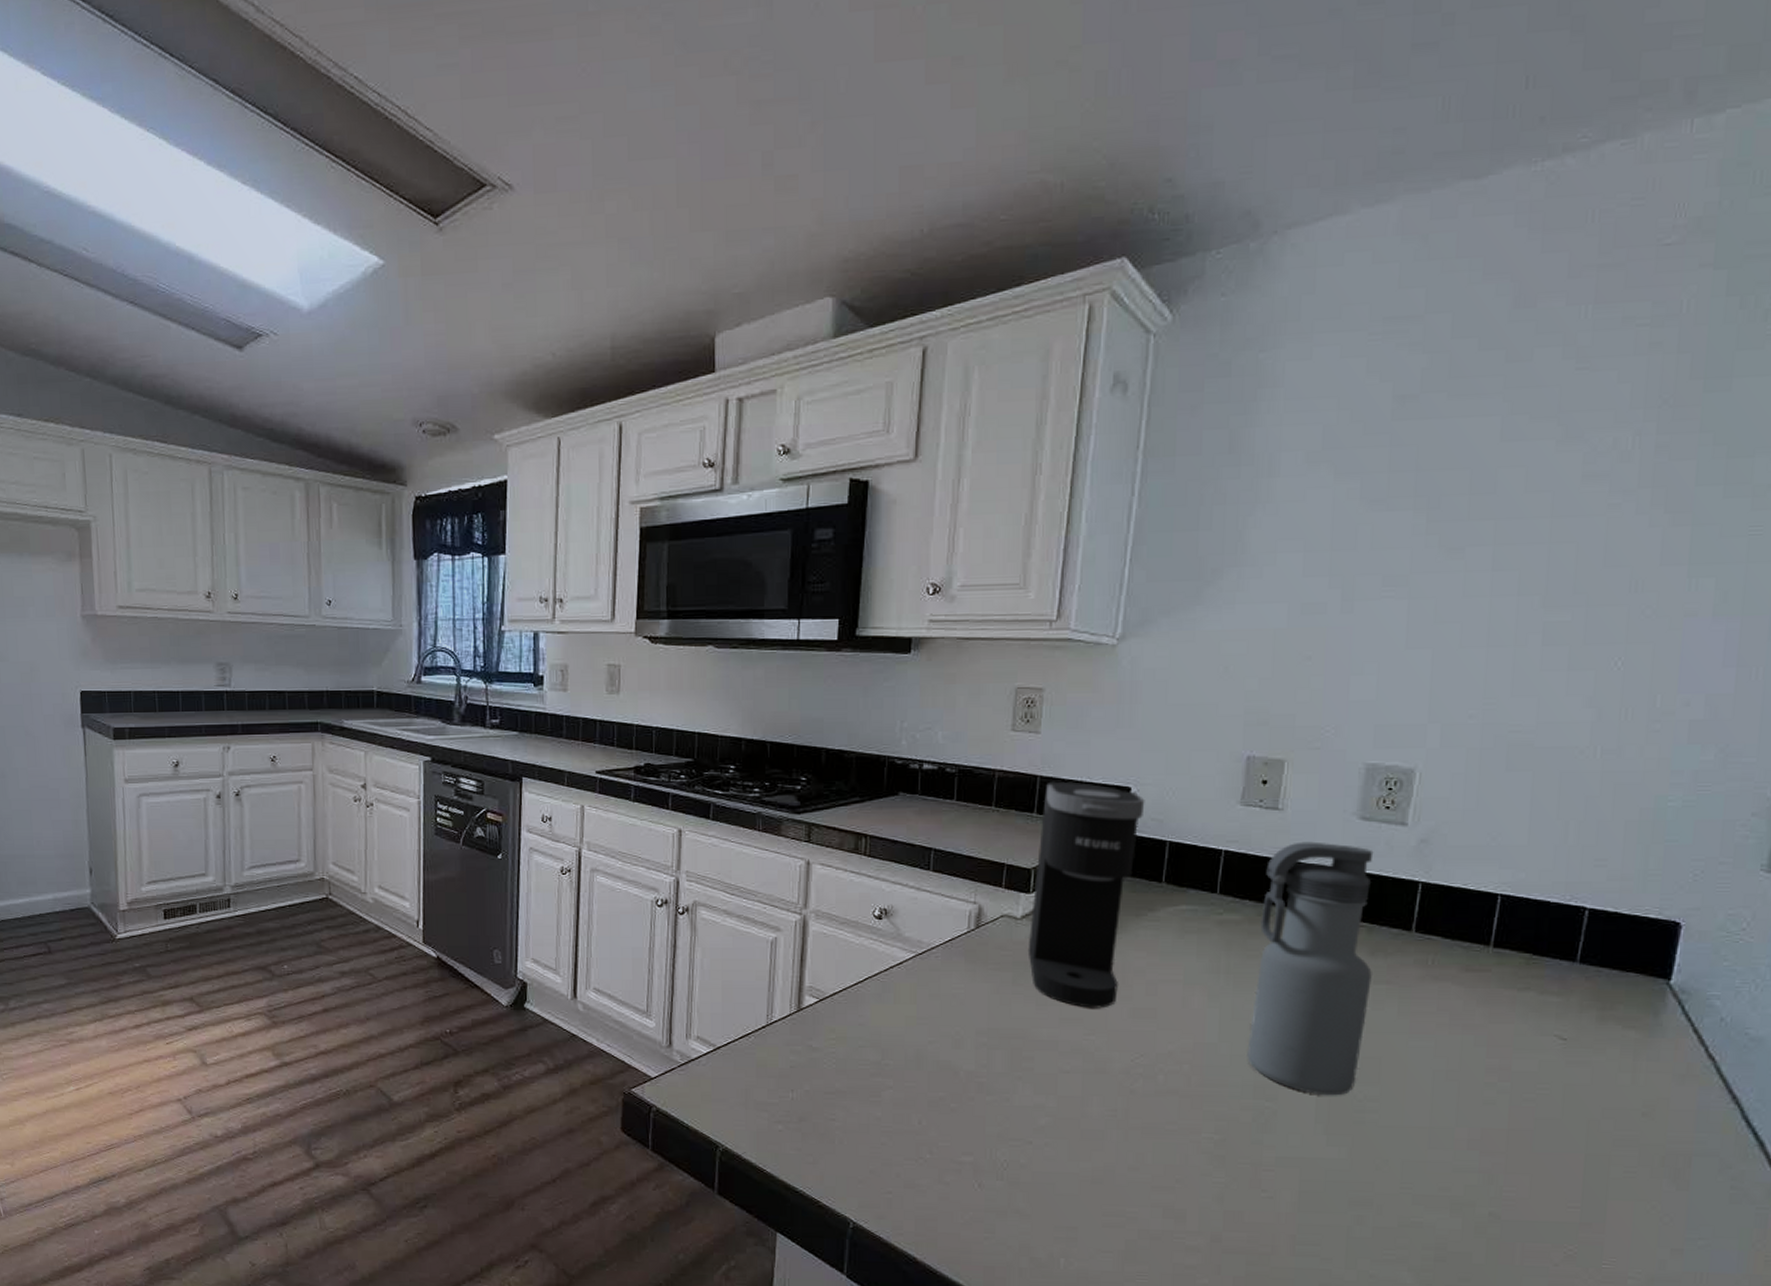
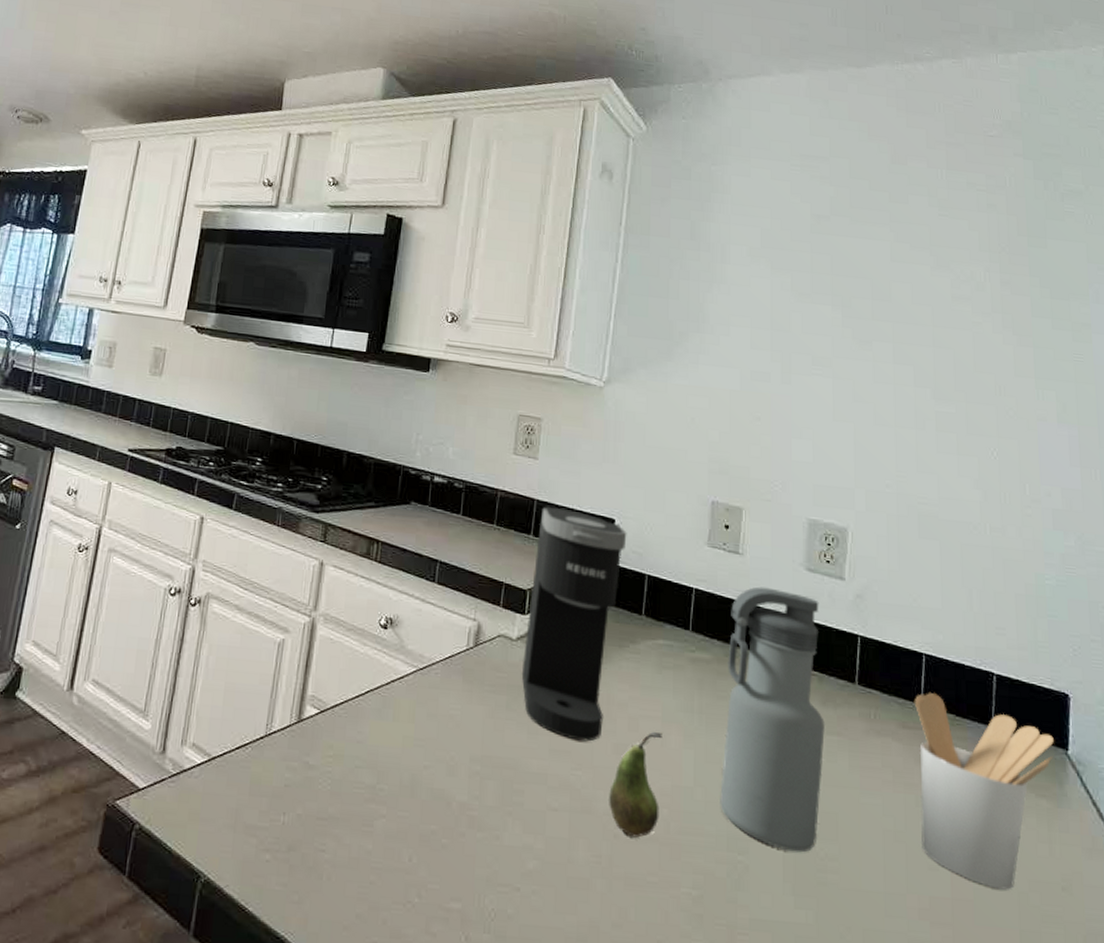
fruit: none [1123,995,1184,1092] -> present [608,732,662,838]
utensil holder: none [1477,934,1655,1119] -> present [915,693,1055,890]

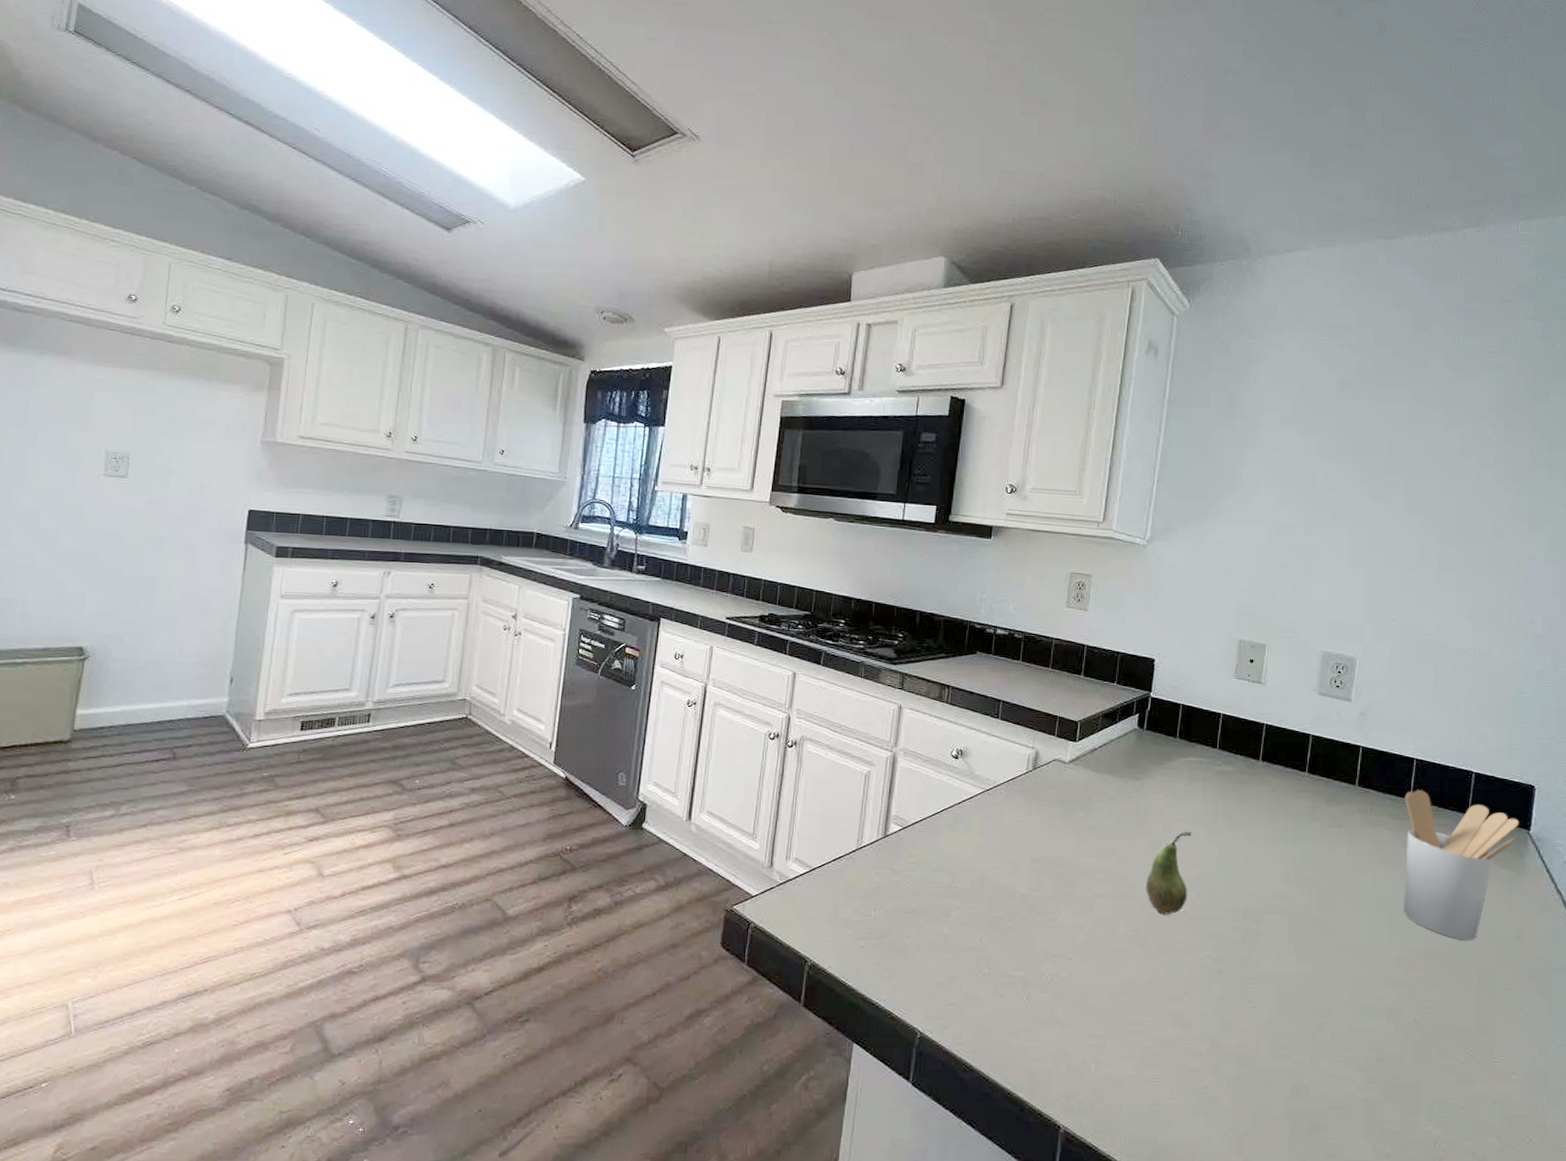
coffee maker: present [521,506,627,742] -> none [1073,650,1165,842]
water bottle: present [720,586,825,853] -> none [1238,710,1329,920]

